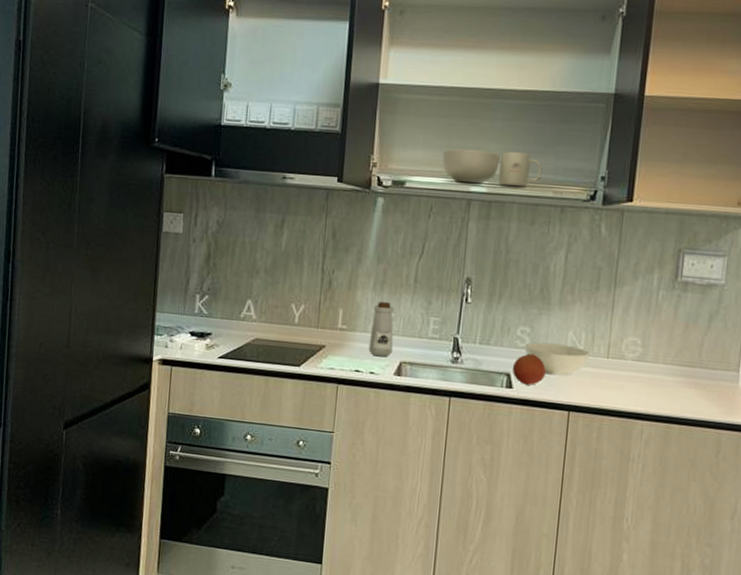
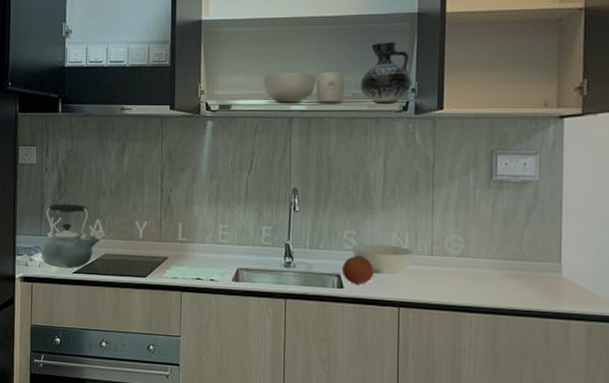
kettle: none [182,279,254,352] -> present [40,204,103,268]
bottle: present [368,302,394,357] -> none [207,215,230,265]
ceramic jug: none [546,123,603,193] -> present [360,42,412,105]

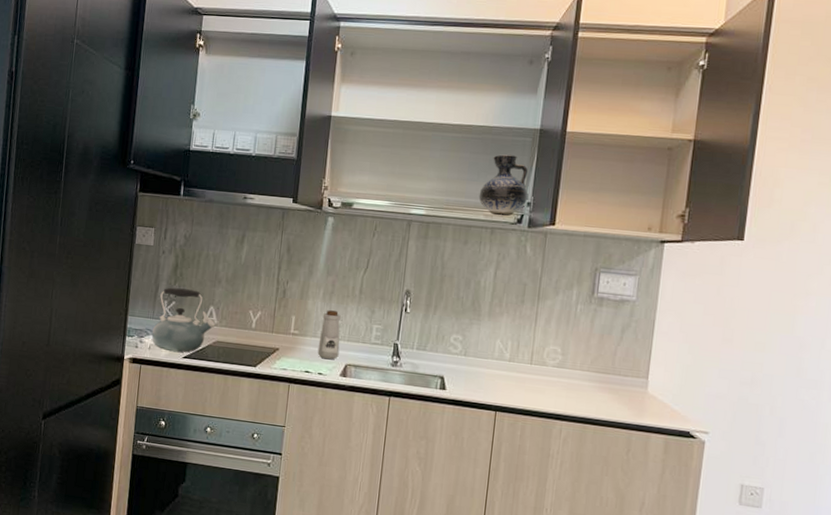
bottle: none [207,215,230,265] -> present [317,310,341,360]
bowl: present [264,72,317,104] -> none [387,175,439,208]
mug: present [315,72,356,104] -> none [436,179,475,212]
fruit: present [341,255,373,285] -> none [445,359,476,388]
bowl: present [352,244,414,275] -> none [457,349,515,380]

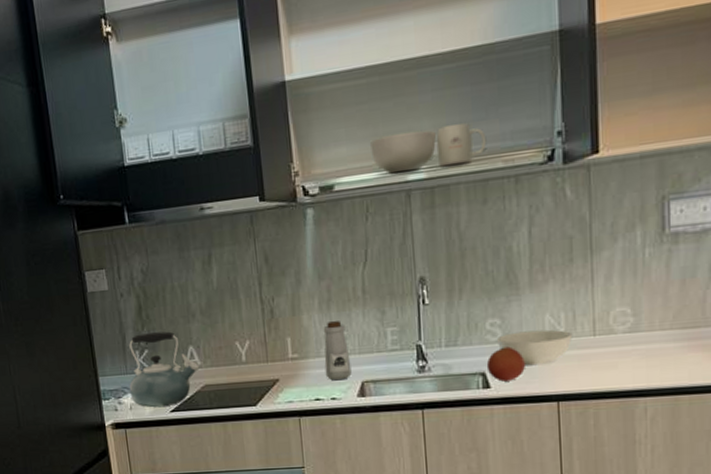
bowl: none [387,175,439,208] -> present [370,130,437,175]
mug: none [436,179,475,212] -> present [436,123,487,169]
fruit: none [445,359,476,388] -> present [486,346,525,382]
bowl: none [457,349,515,380] -> present [497,329,573,366]
ceramic jug: present [478,154,529,217] -> none [491,73,557,159]

